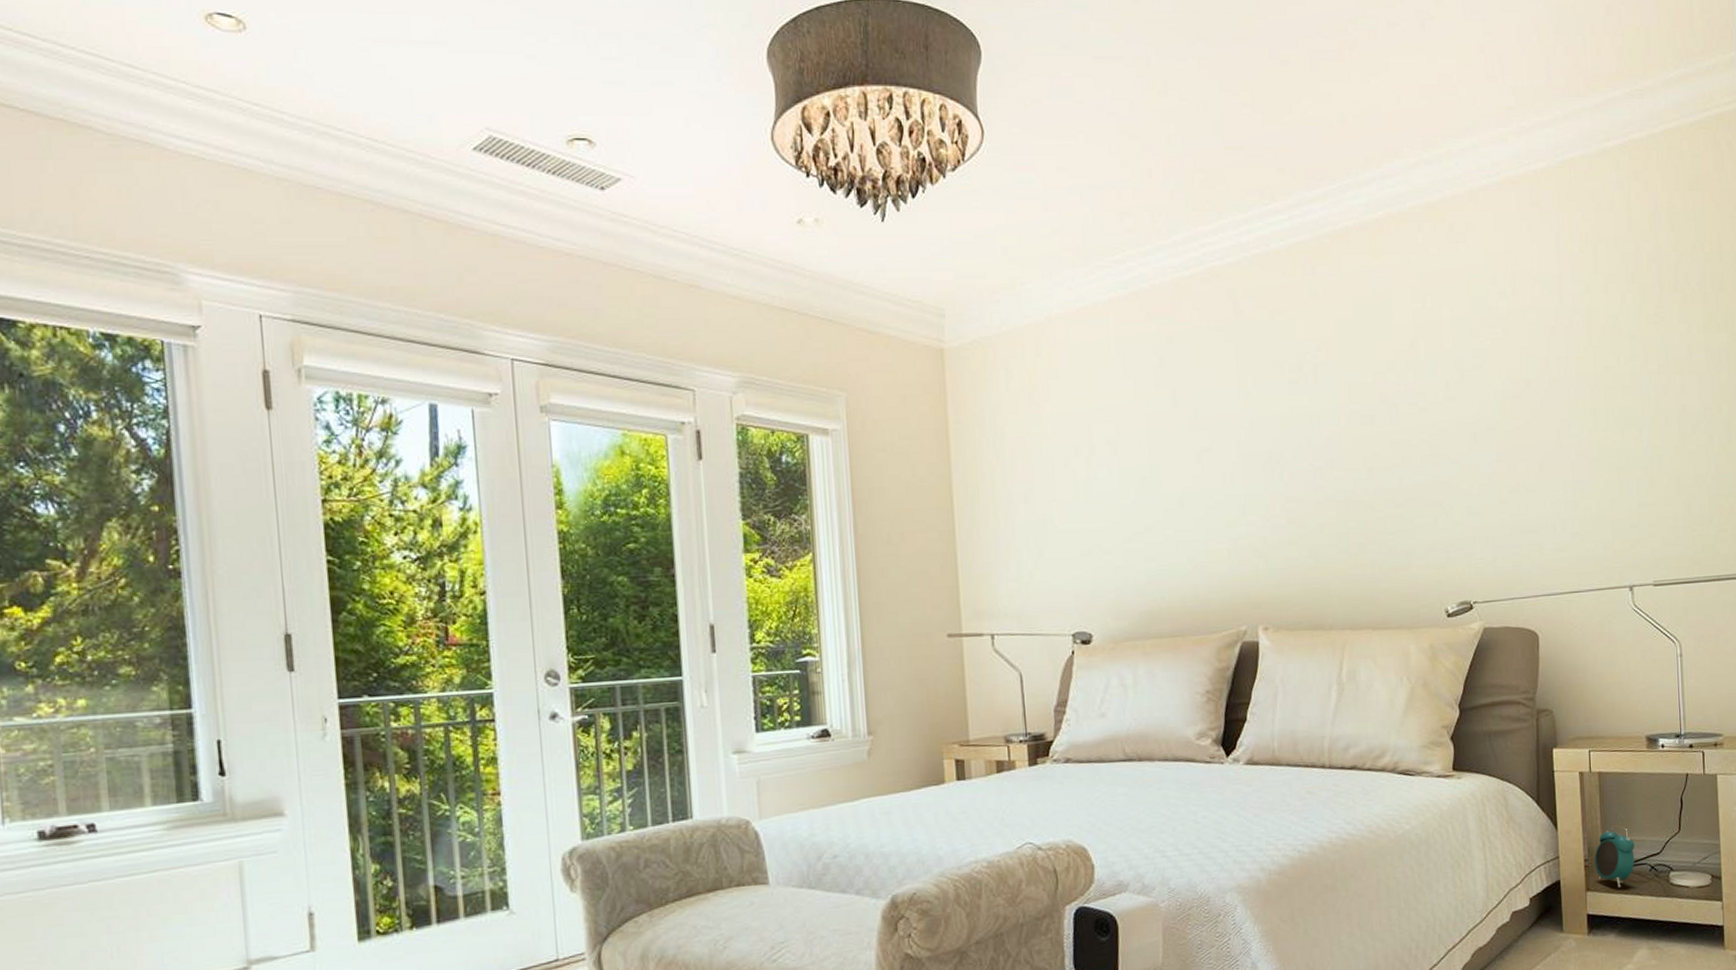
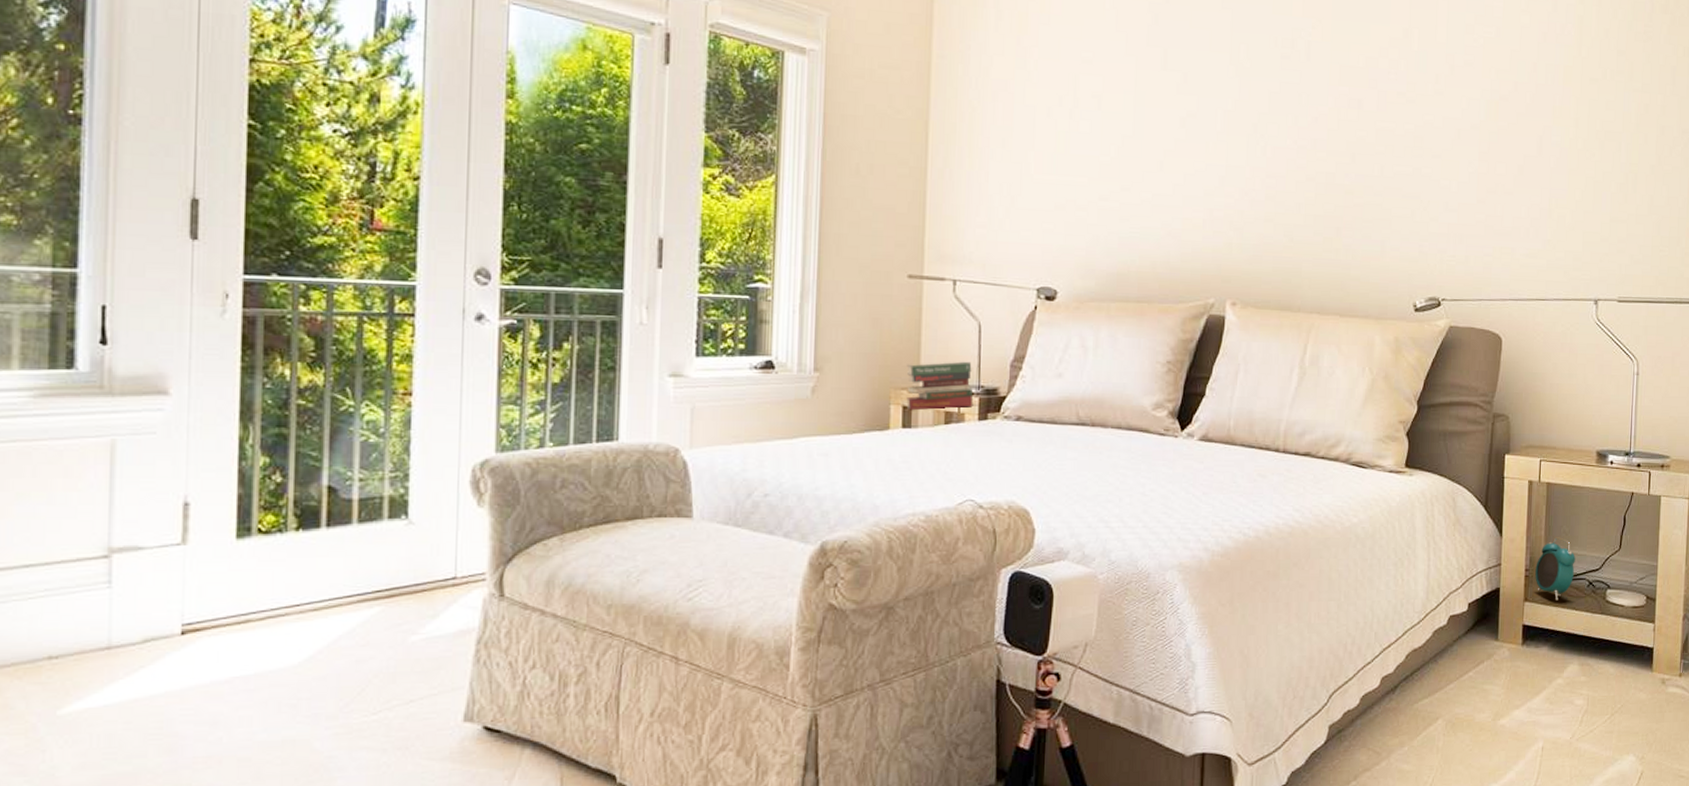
books: none [955,711,1023,764] -> present [906,361,974,411]

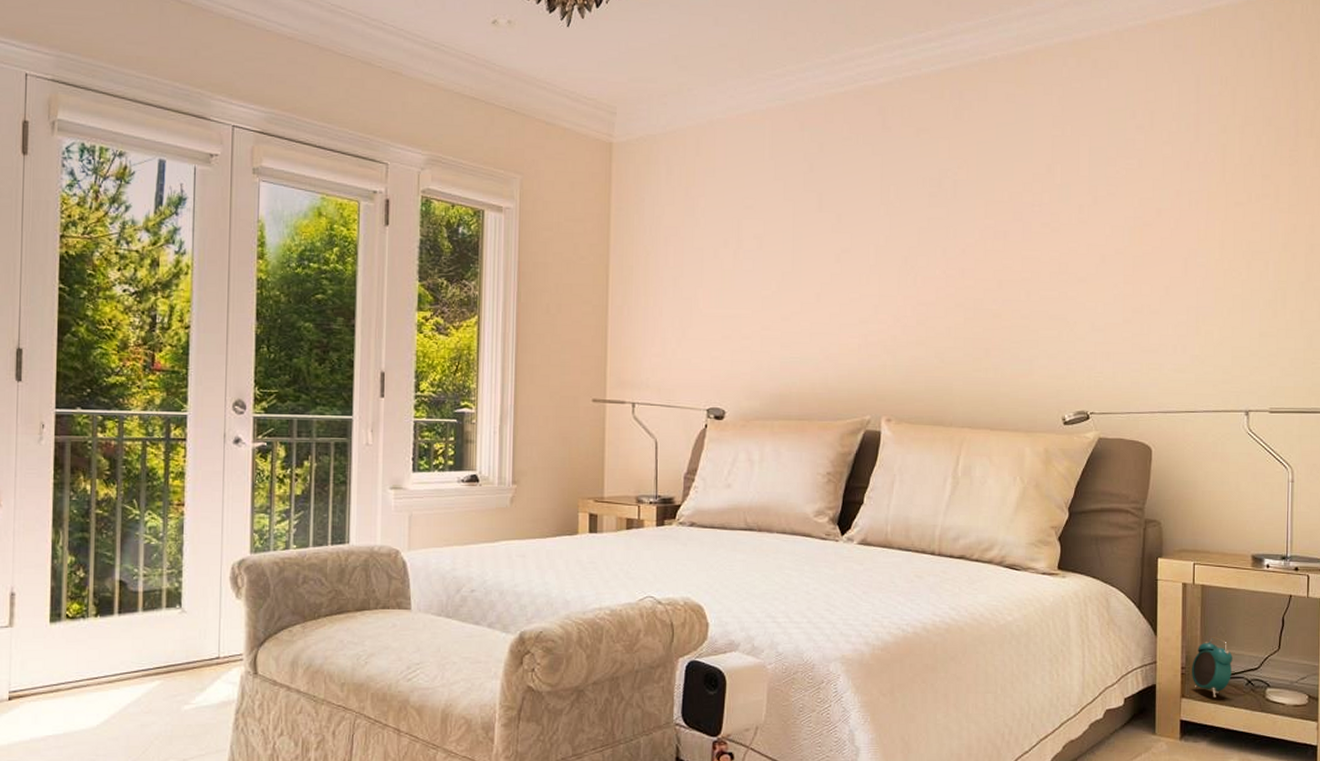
books: present [906,361,974,411] -> none [592,474,652,518]

